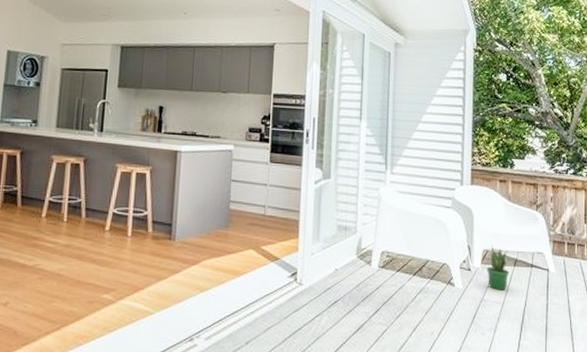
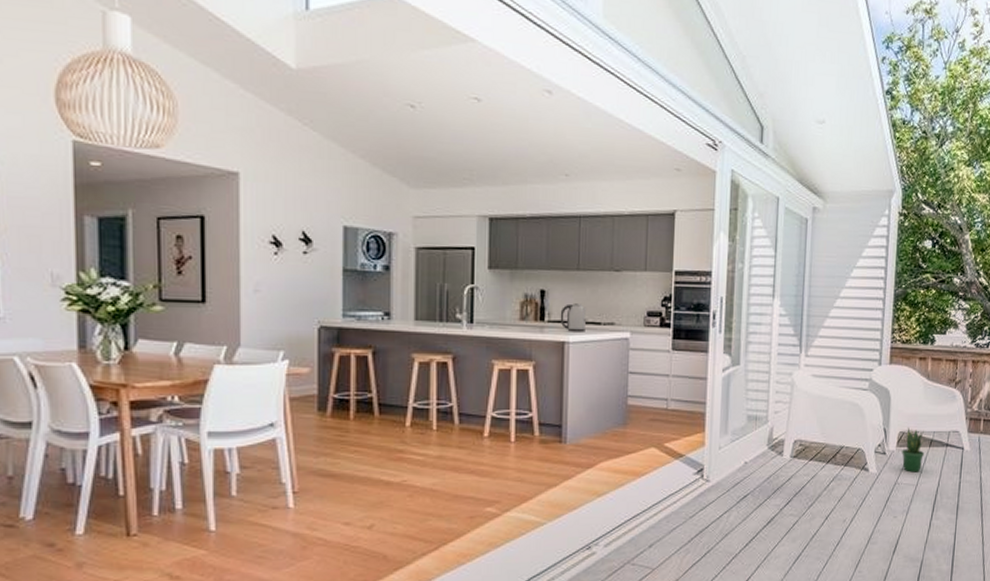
kettle: none [174,118,197,144] -> present [560,303,586,333]

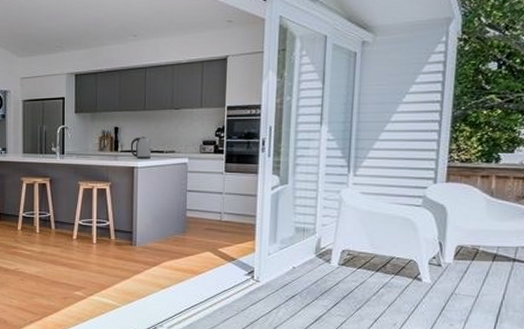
planter: present [902,427,925,472] -> none [460,242,487,285]

